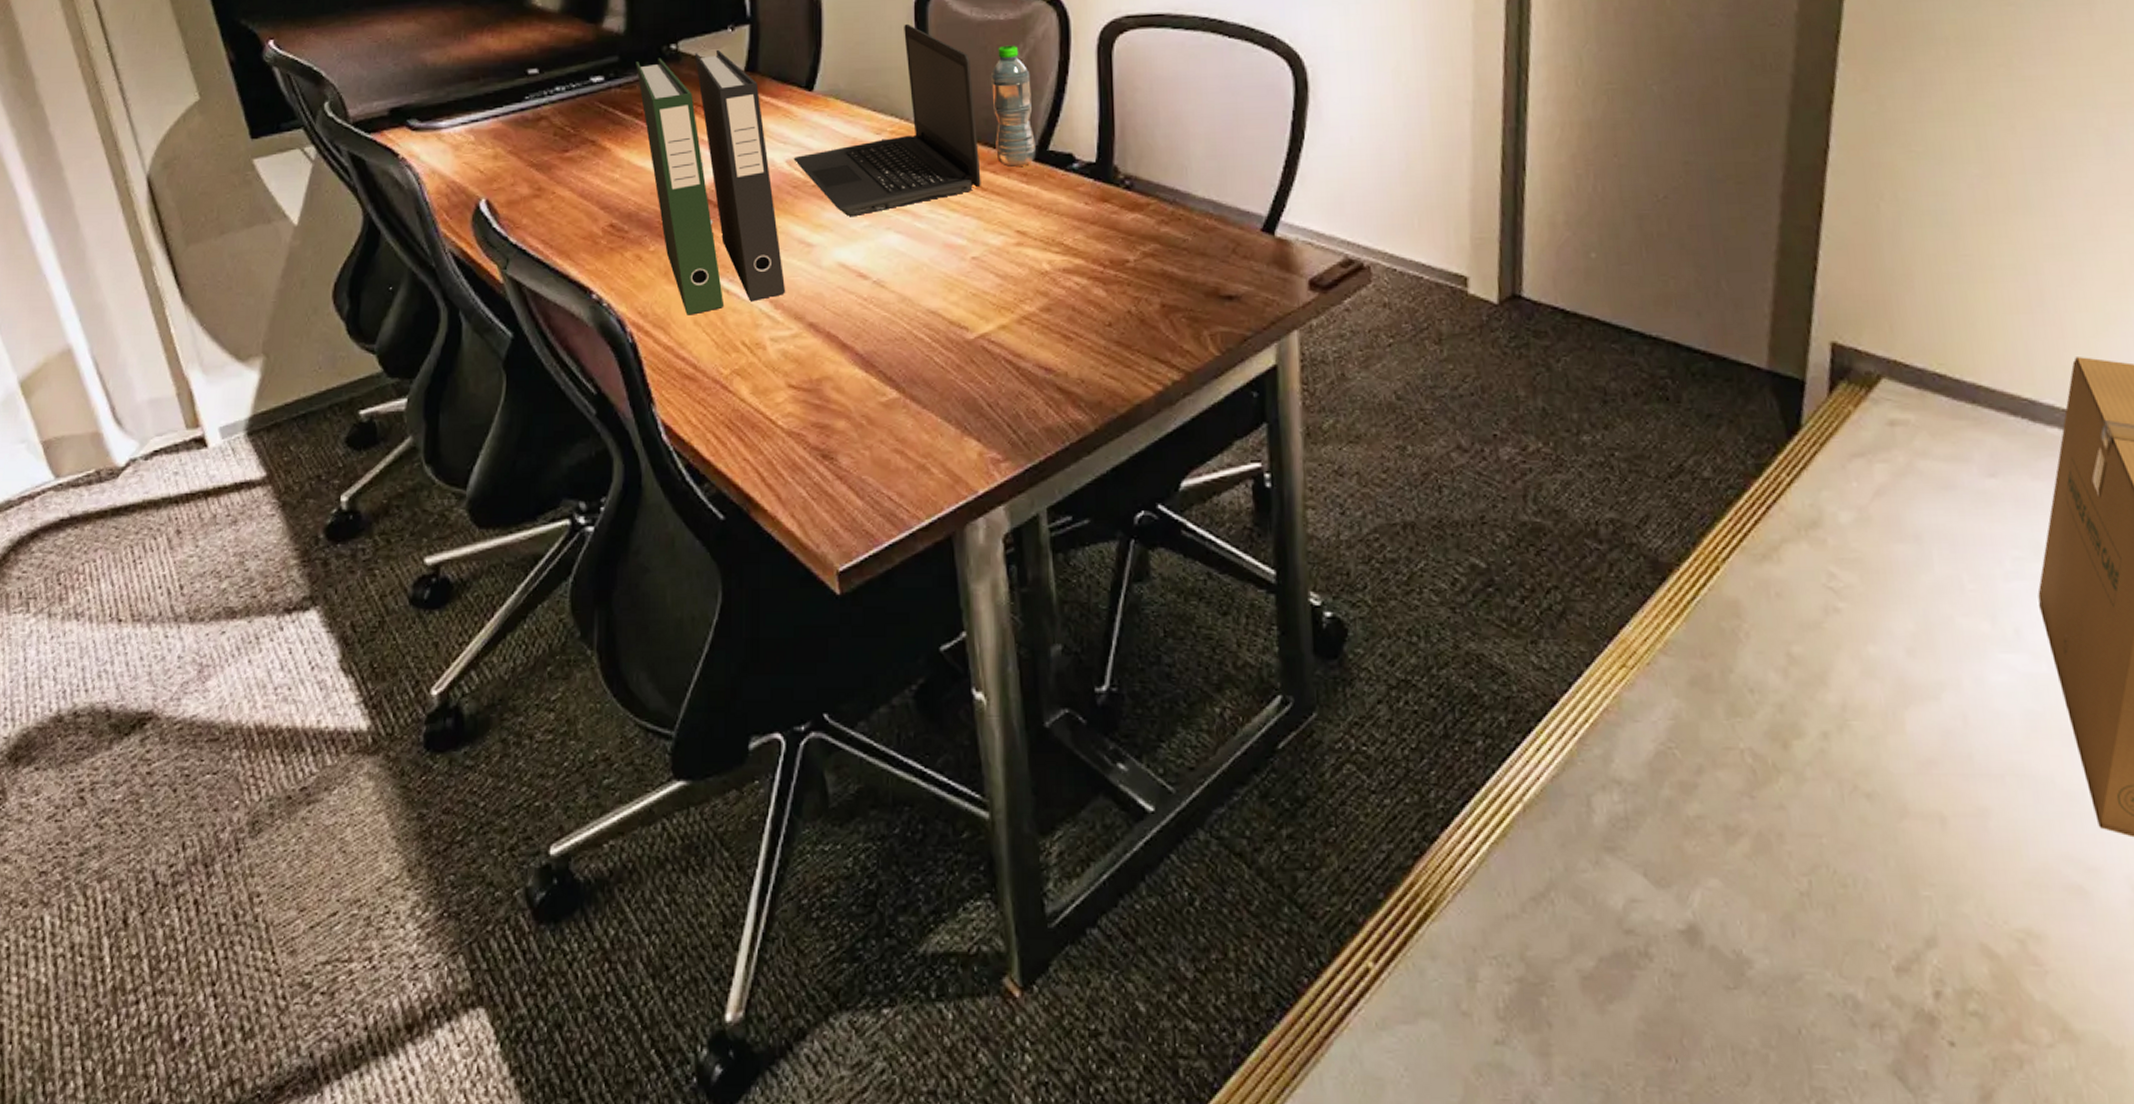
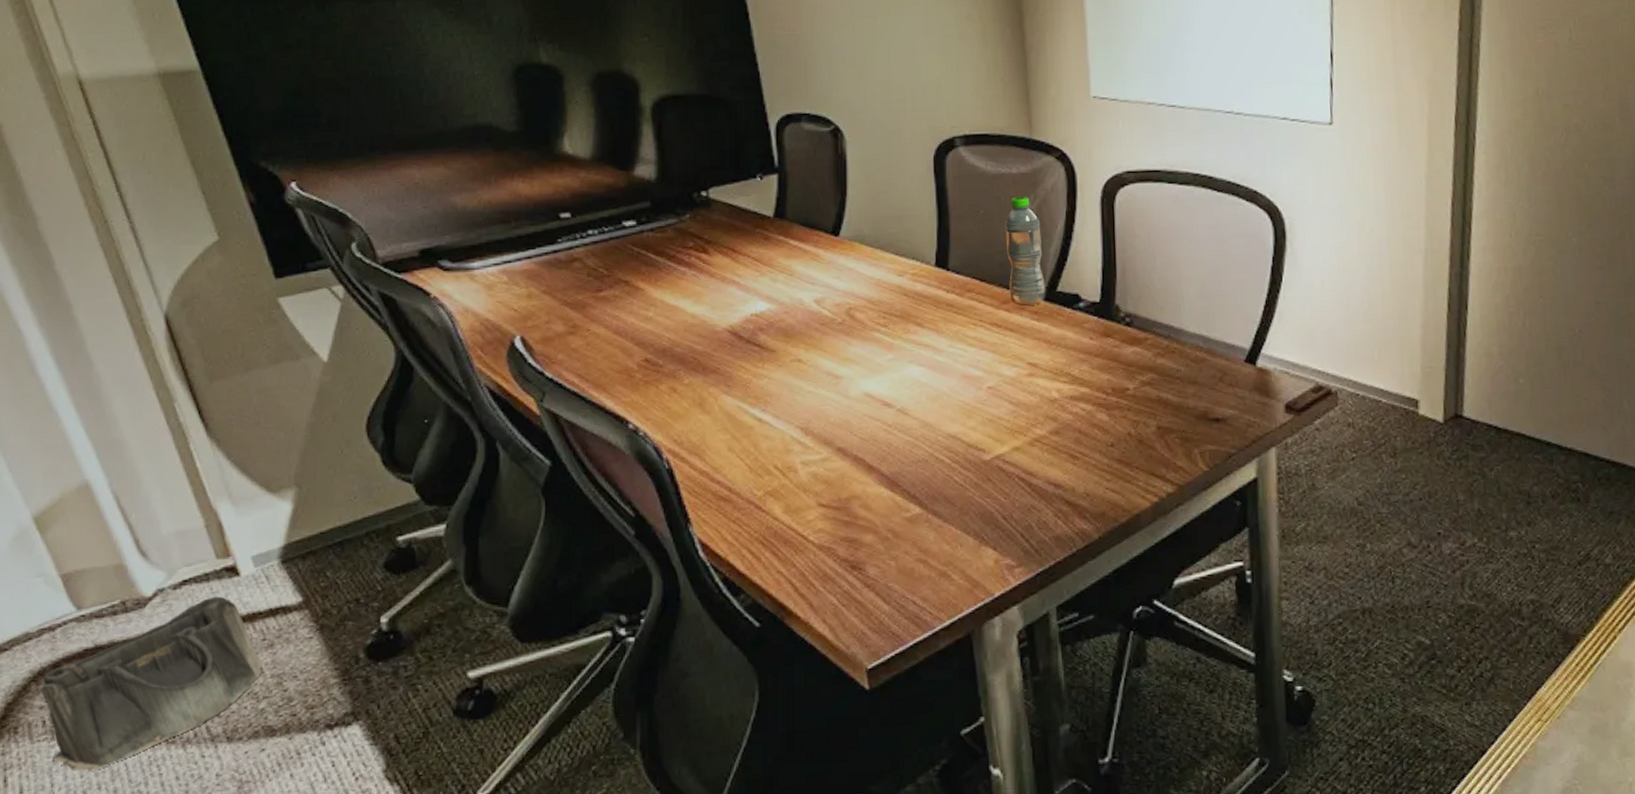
saddlebag: none [18,468,227,647] -> present [39,596,264,771]
binder: present [636,49,786,315] -> none [667,196,816,442]
laptop: present [793,23,981,216] -> none [821,175,996,350]

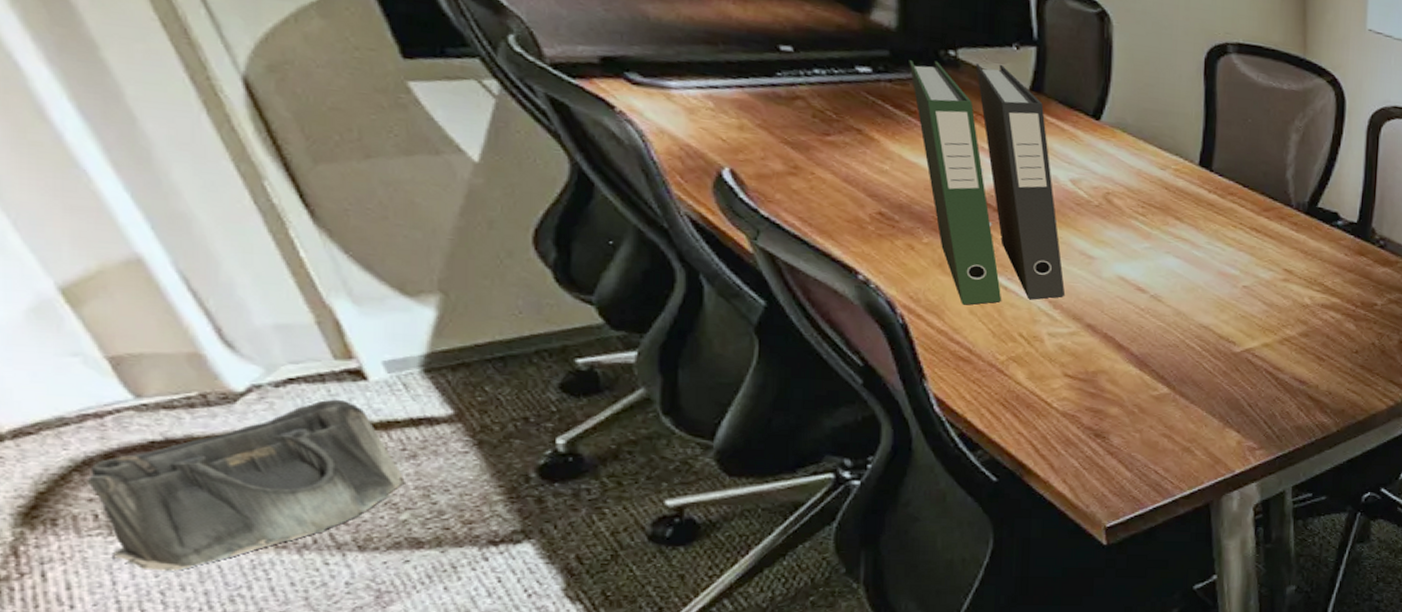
binder: none [667,196,816,442] -> present [909,60,1066,305]
water bottle: present [1004,196,1045,307] -> none [1271,111,1307,218]

